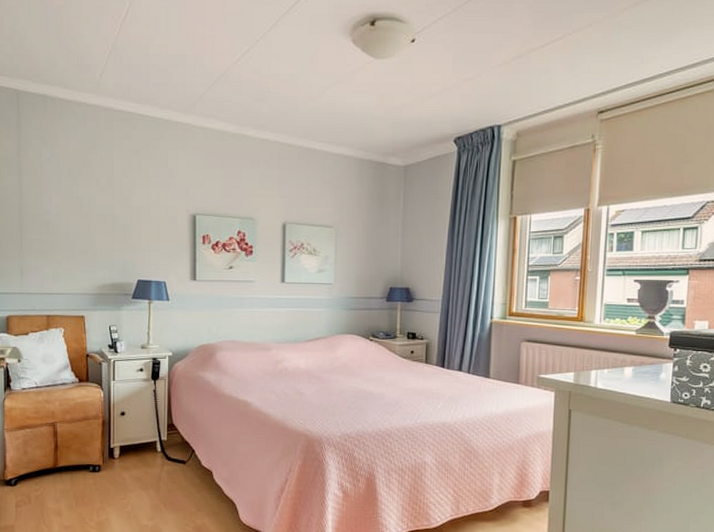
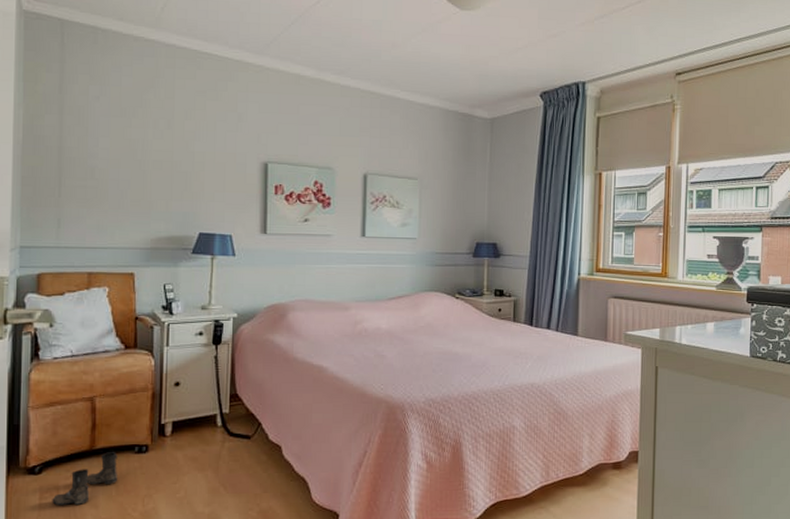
boots: none [25,469,76,513] -> present [52,451,118,506]

